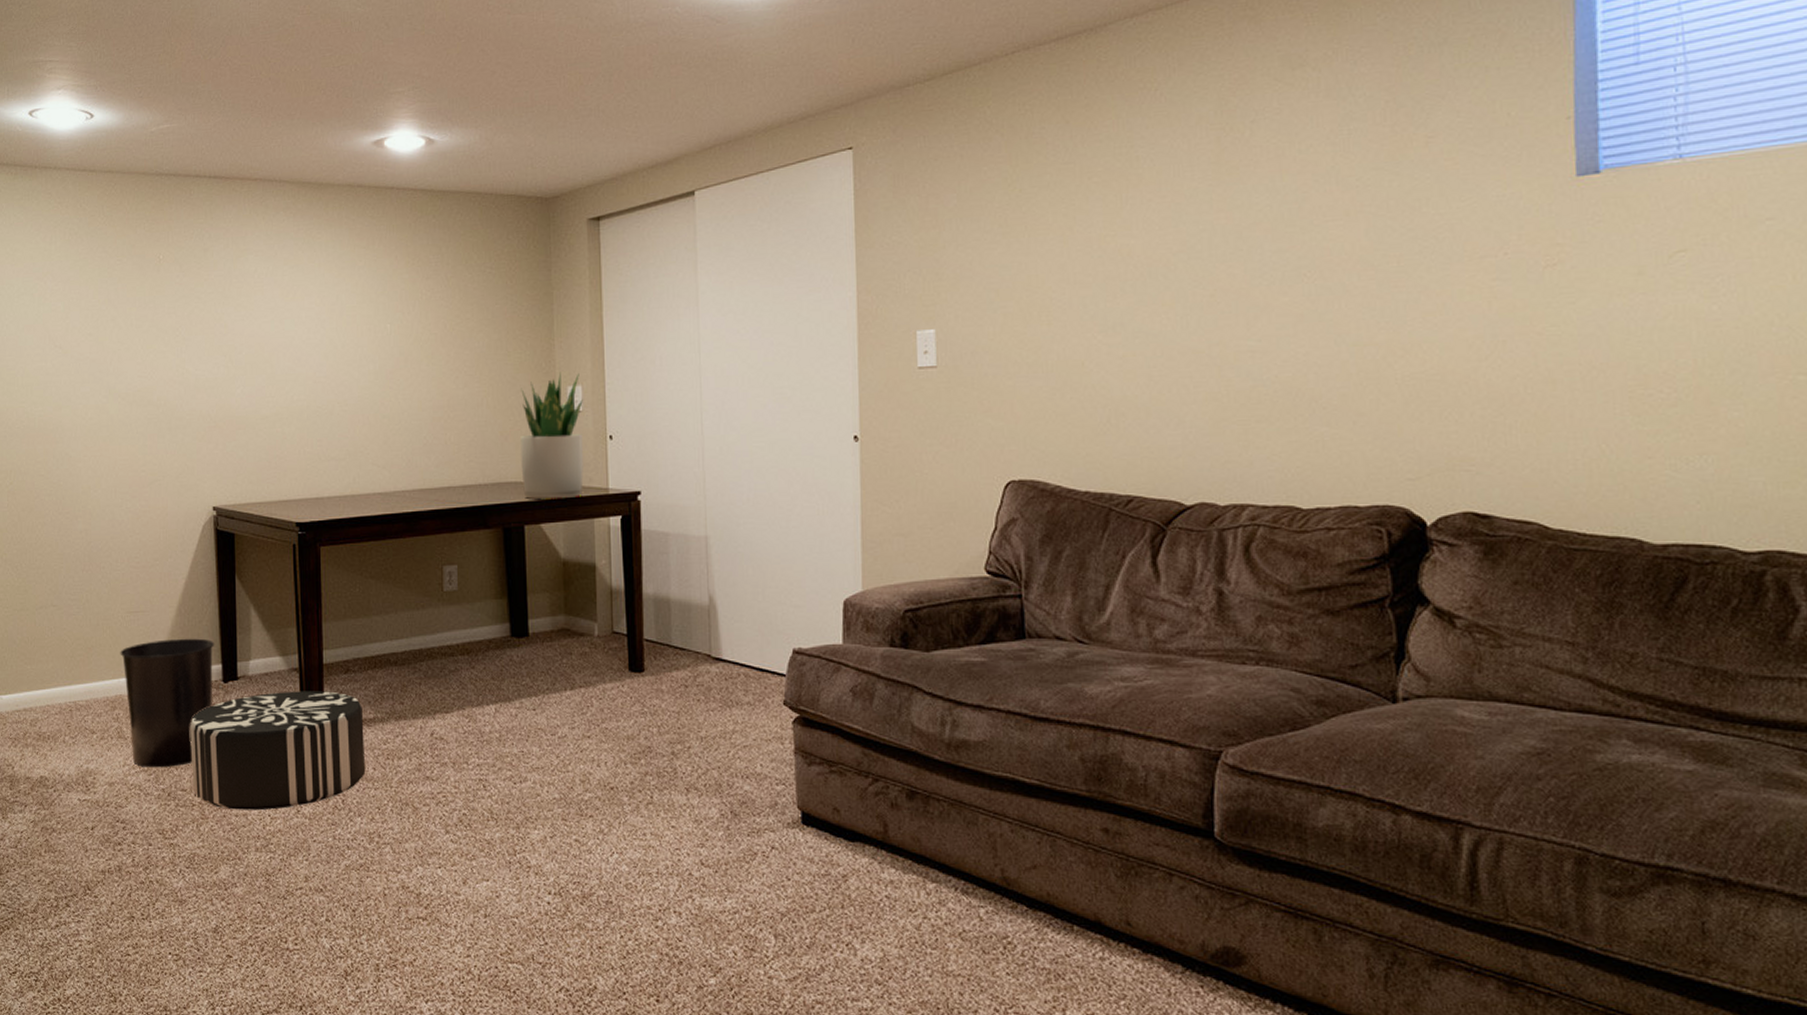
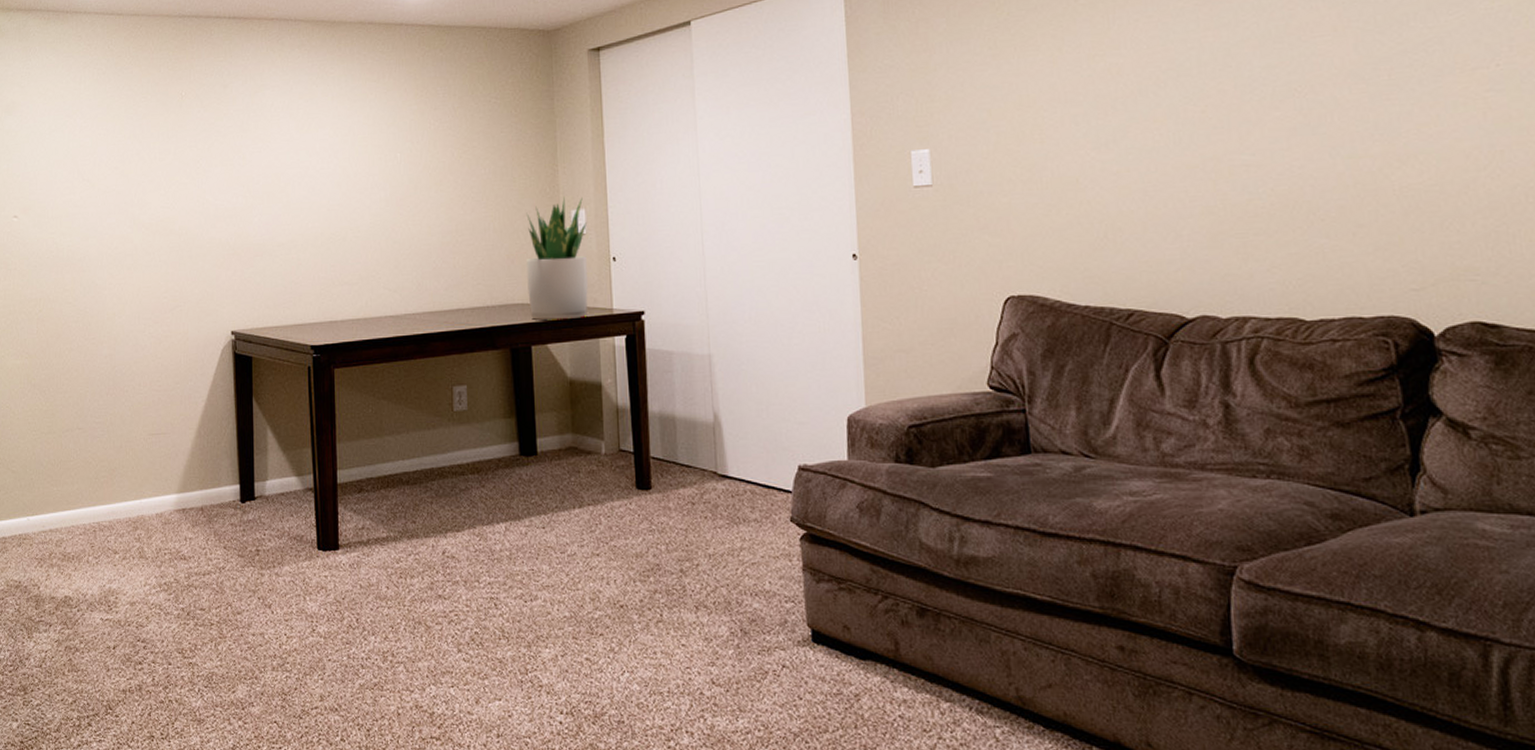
waste bin: present [120,638,215,768] -> none [142,459,233,587]
pouf: present [190,691,366,811] -> none [209,510,380,630]

